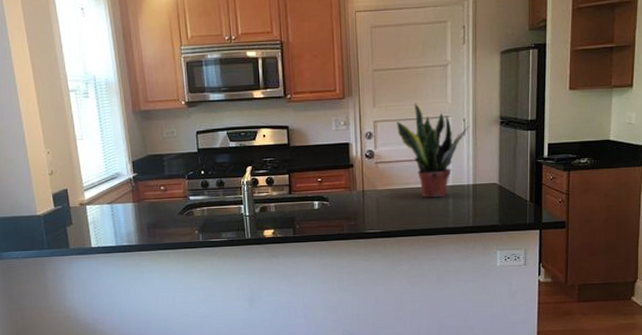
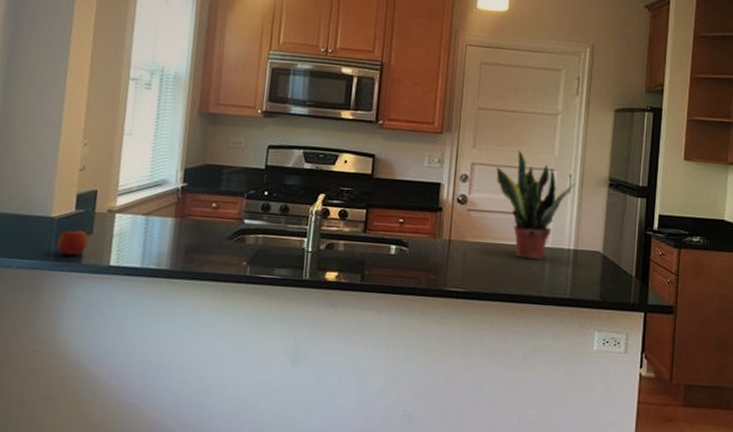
apple: none [47,223,72,243] -> present [57,230,89,256]

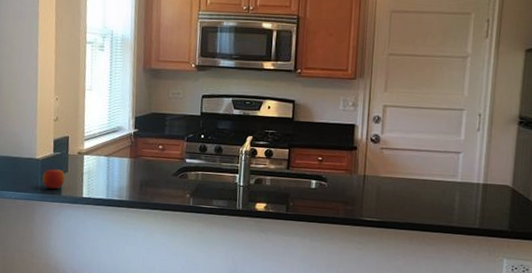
potted plant: present [496,150,575,260] -> none [407,92,485,193]

